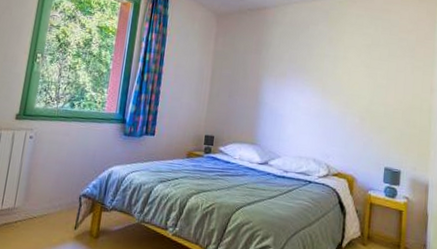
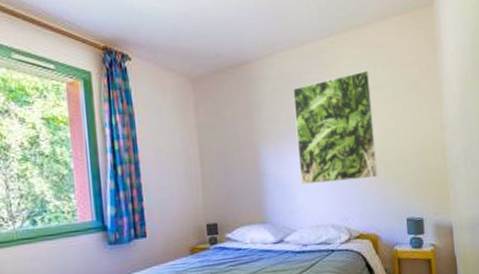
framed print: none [292,30,370,125] -> present [293,71,378,185]

